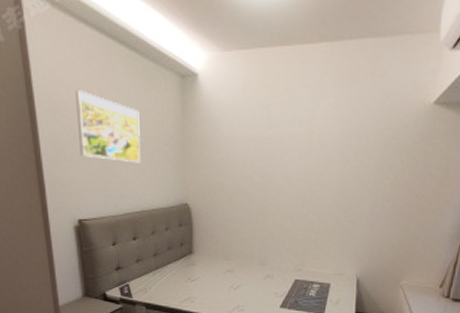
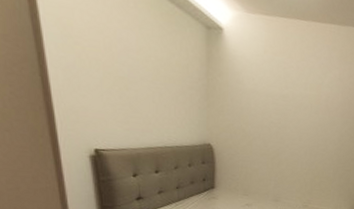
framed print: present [75,90,141,163] -> none [91,19,164,102]

